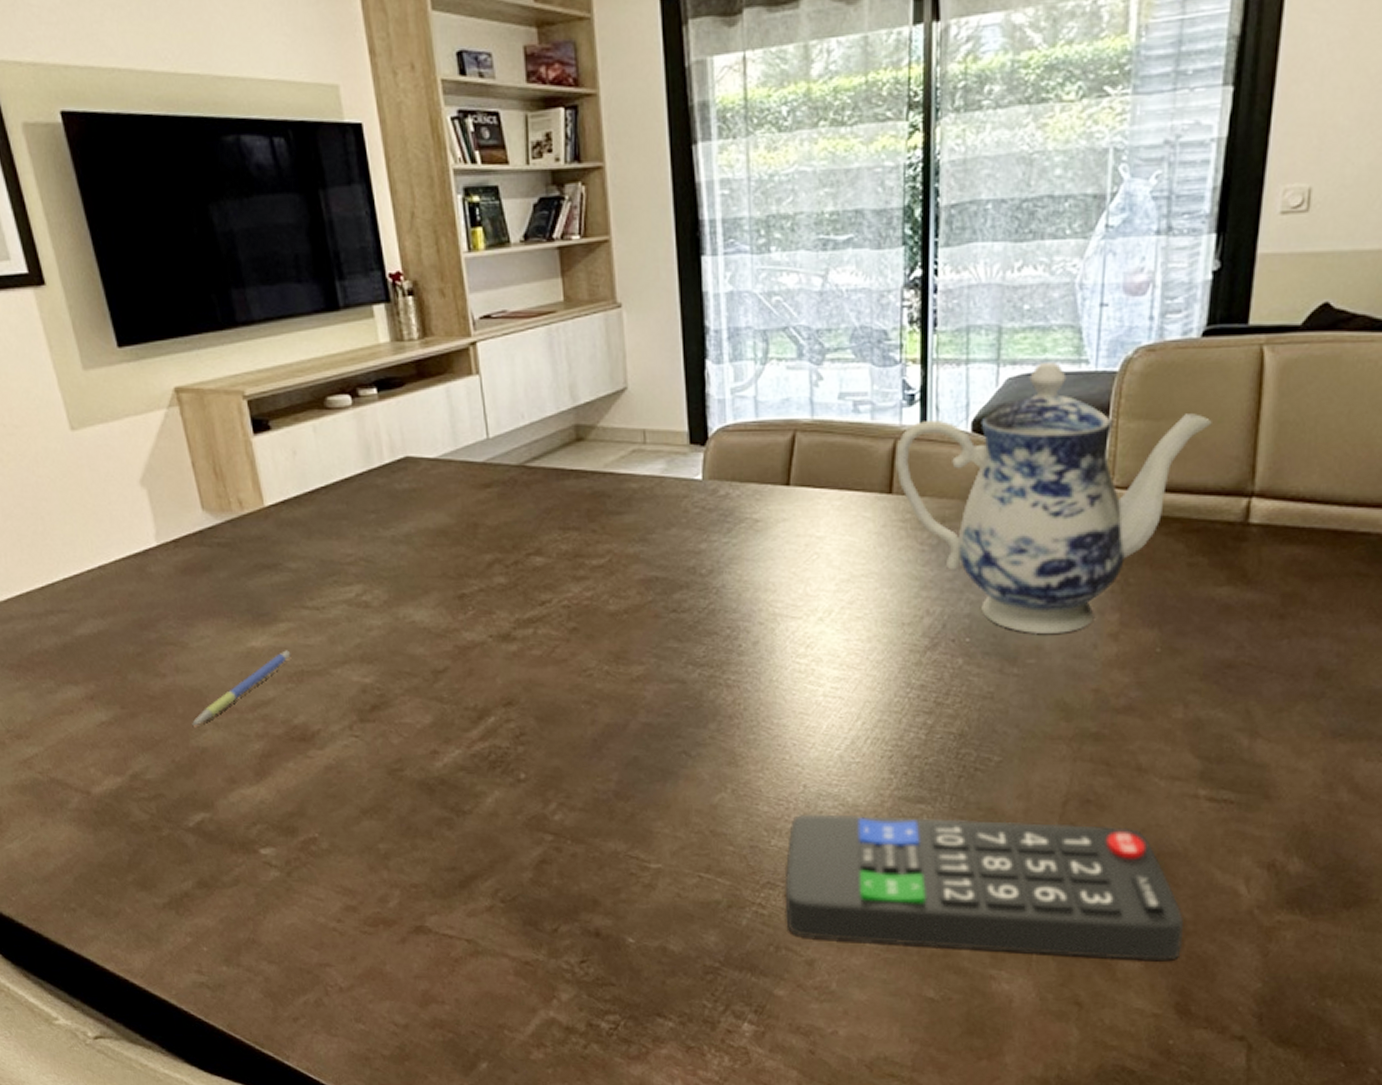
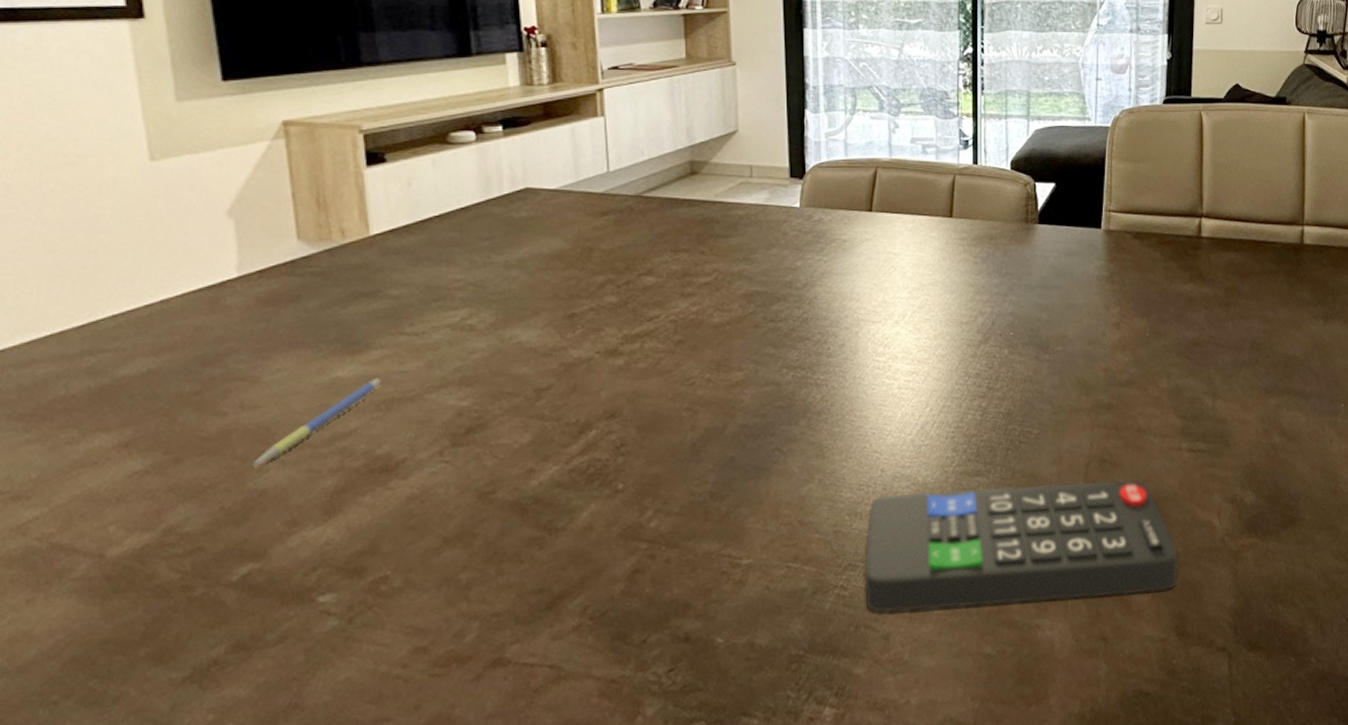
teapot: present [895,363,1212,633] -> none [954,119,1173,326]

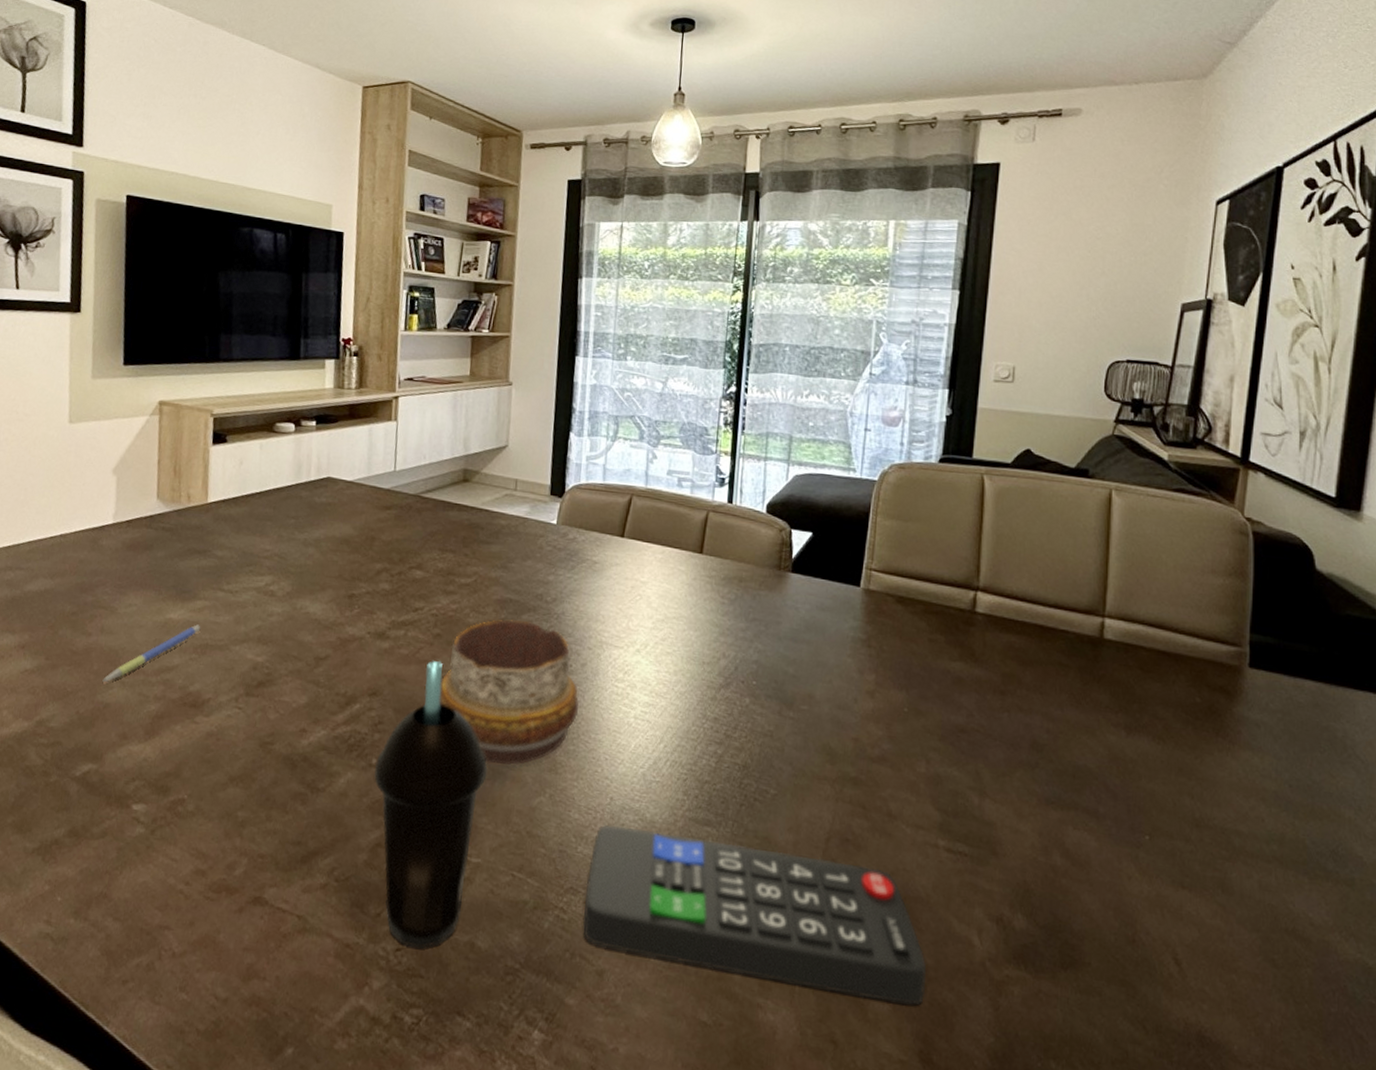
cup: none [621,367,750,665] -> present [373,660,488,949]
decorative bowl: none [688,310,841,463] -> present [439,619,579,766]

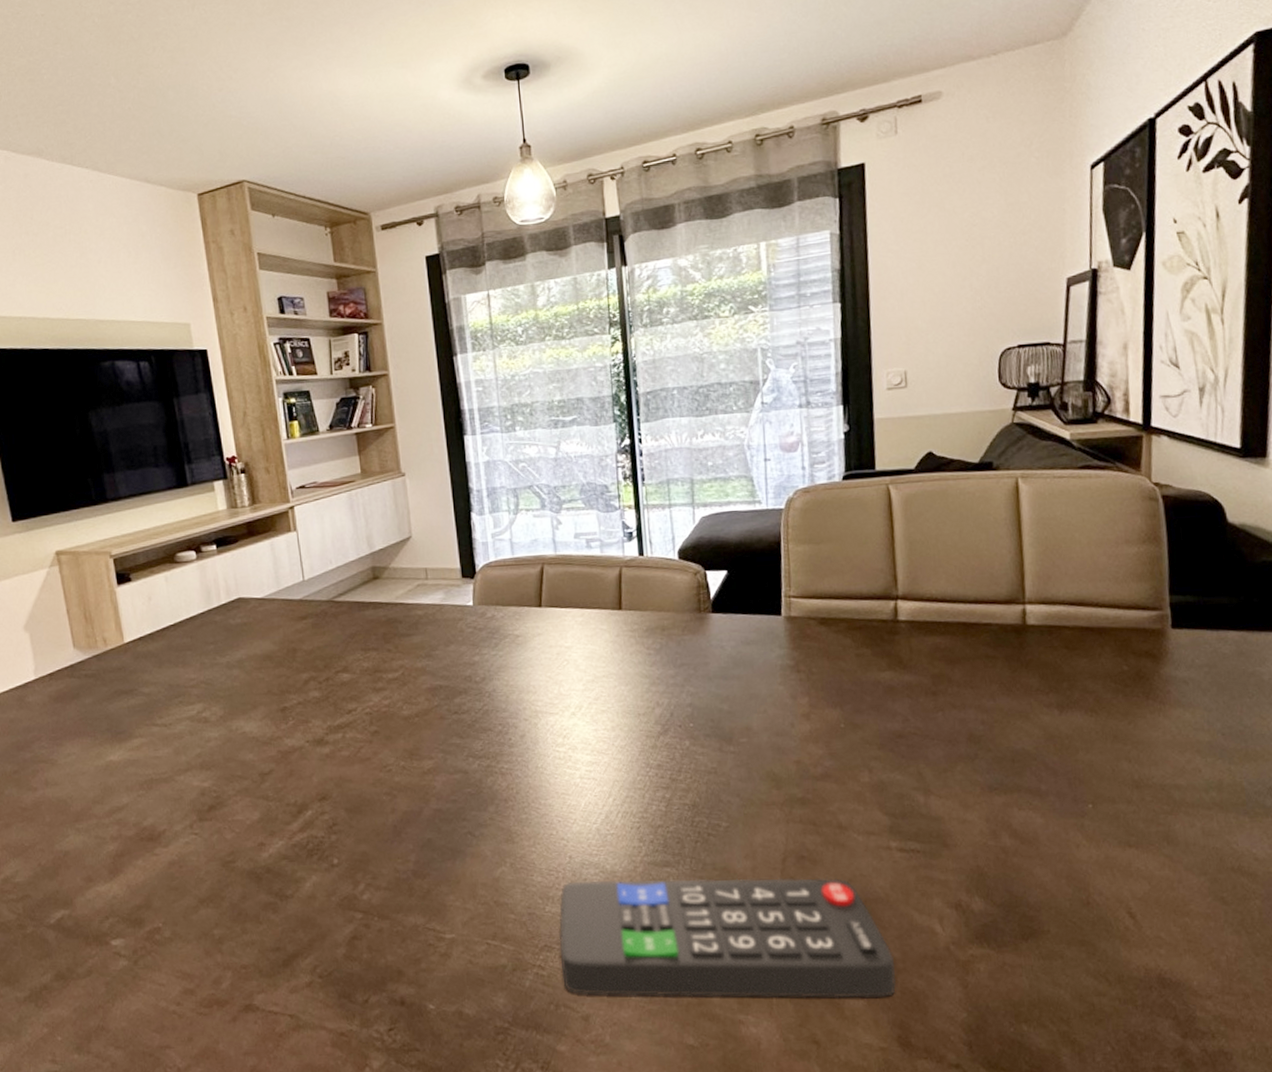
pen: present [102,624,201,683] -> none [57,762,143,833]
cup: present [373,660,488,949] -> none [336,756,447,1025]
decorative bowl: present [439,619,579,766] -> none [386,703,526,845]

